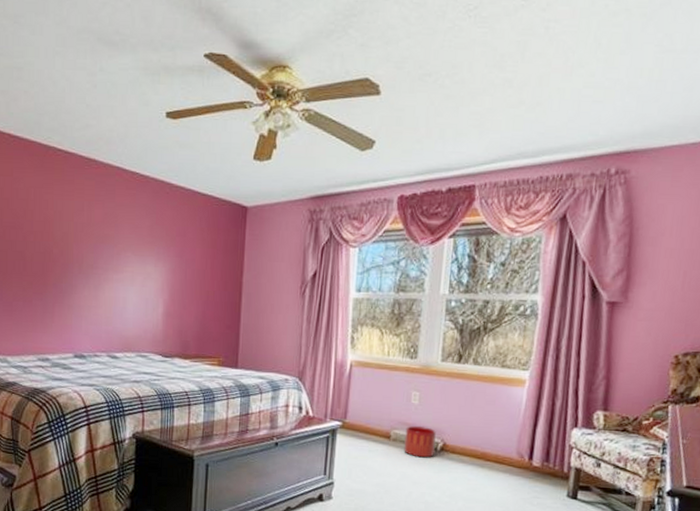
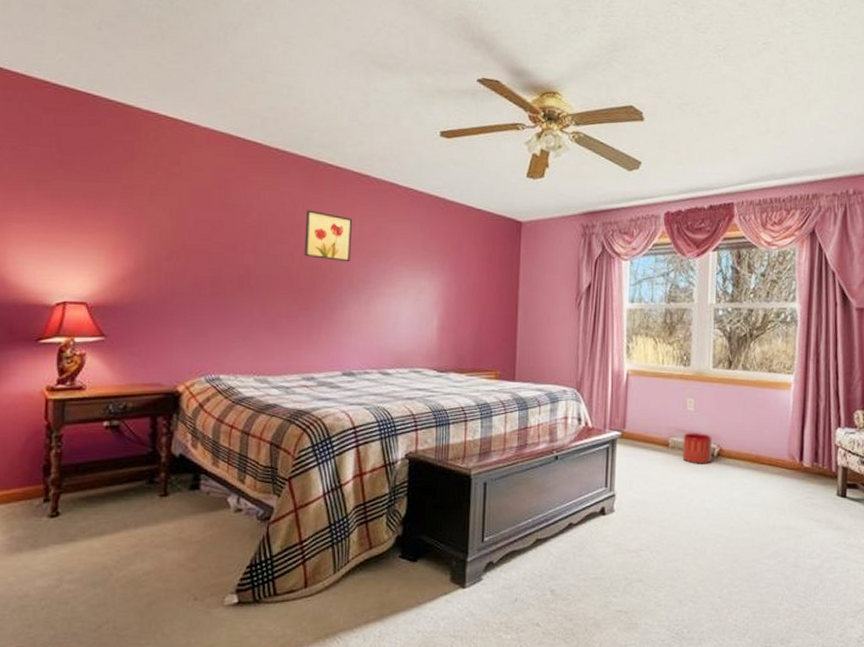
wall art: none [37,195,81,247] -> present [304,210,352,261]

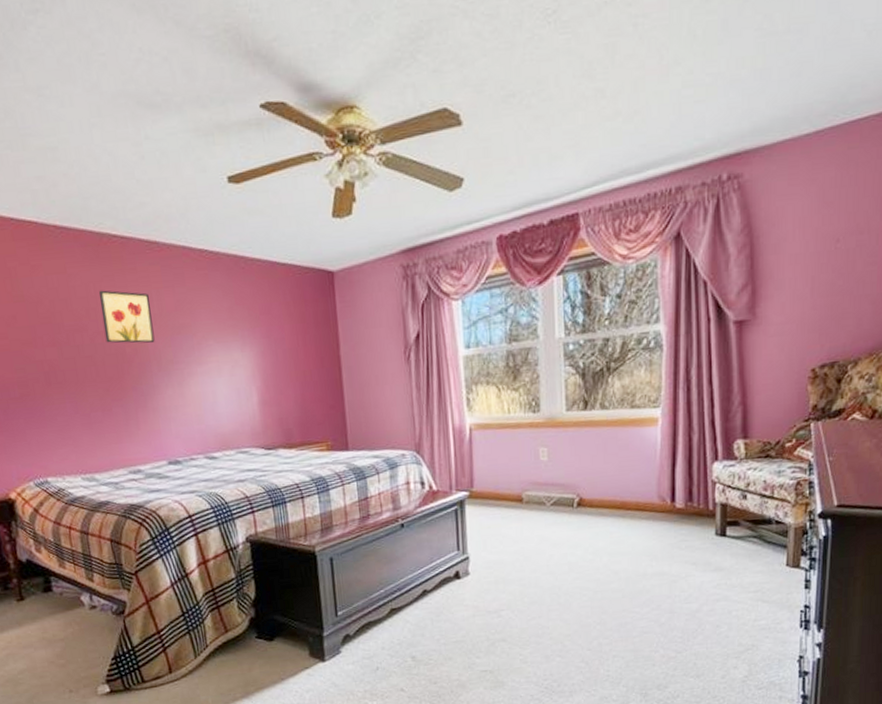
planter: present [682,433,712,464] -> none [537,484,571,517]

